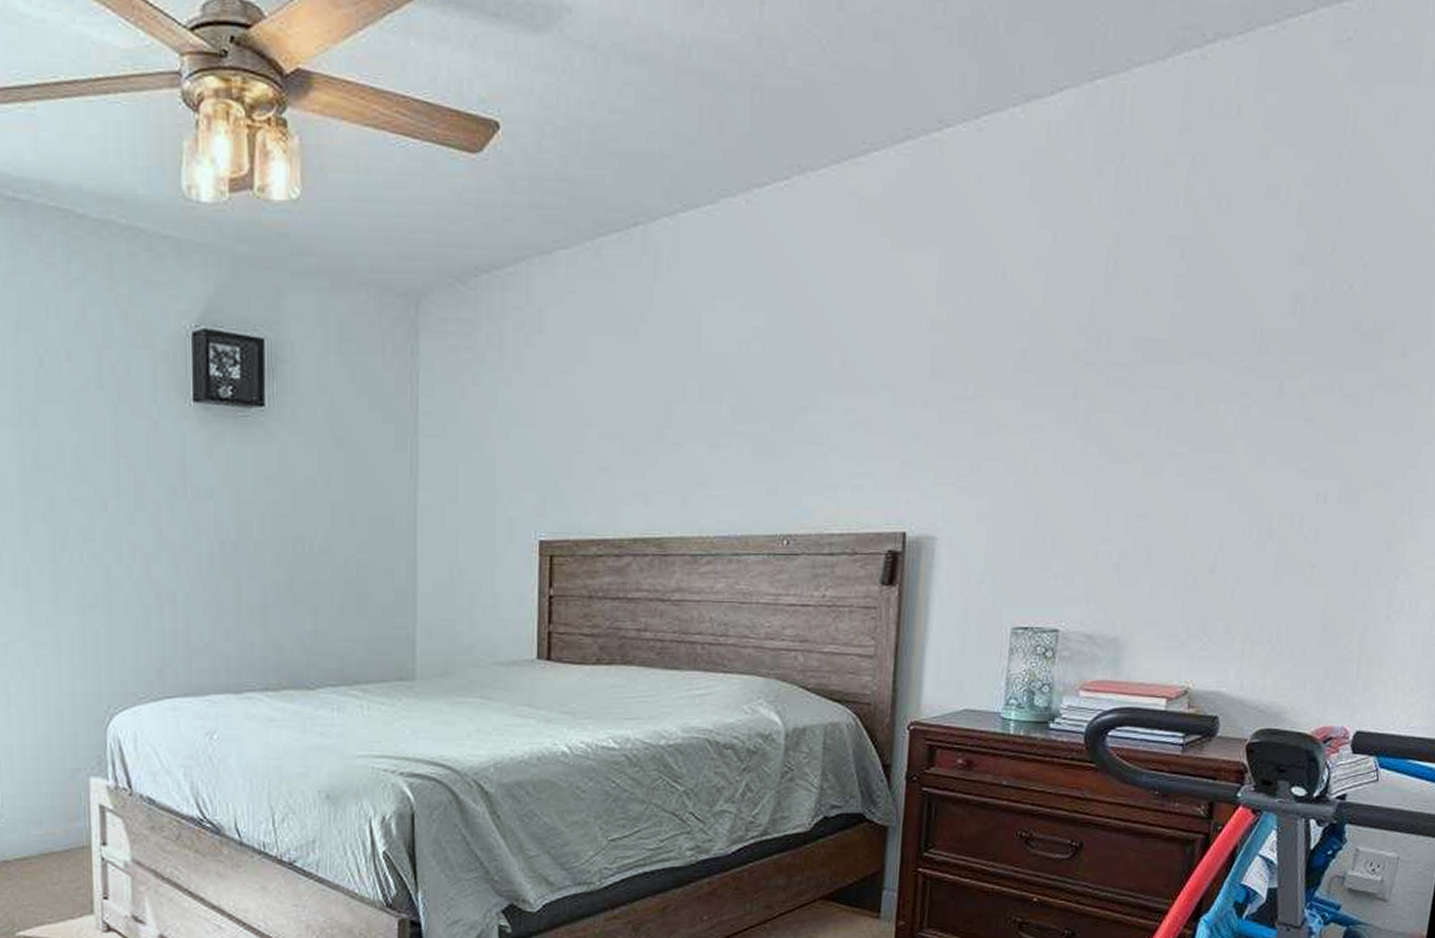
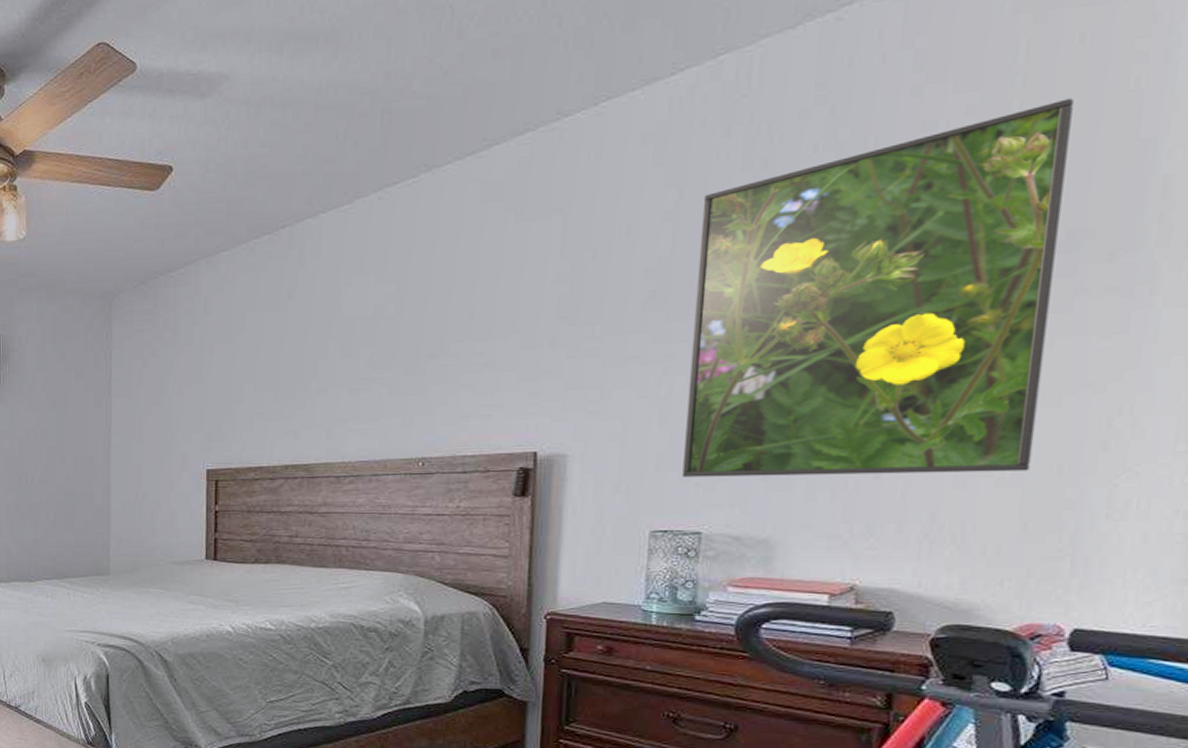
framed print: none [1044,180,1386,570] -> present [682,98,1074,477]

